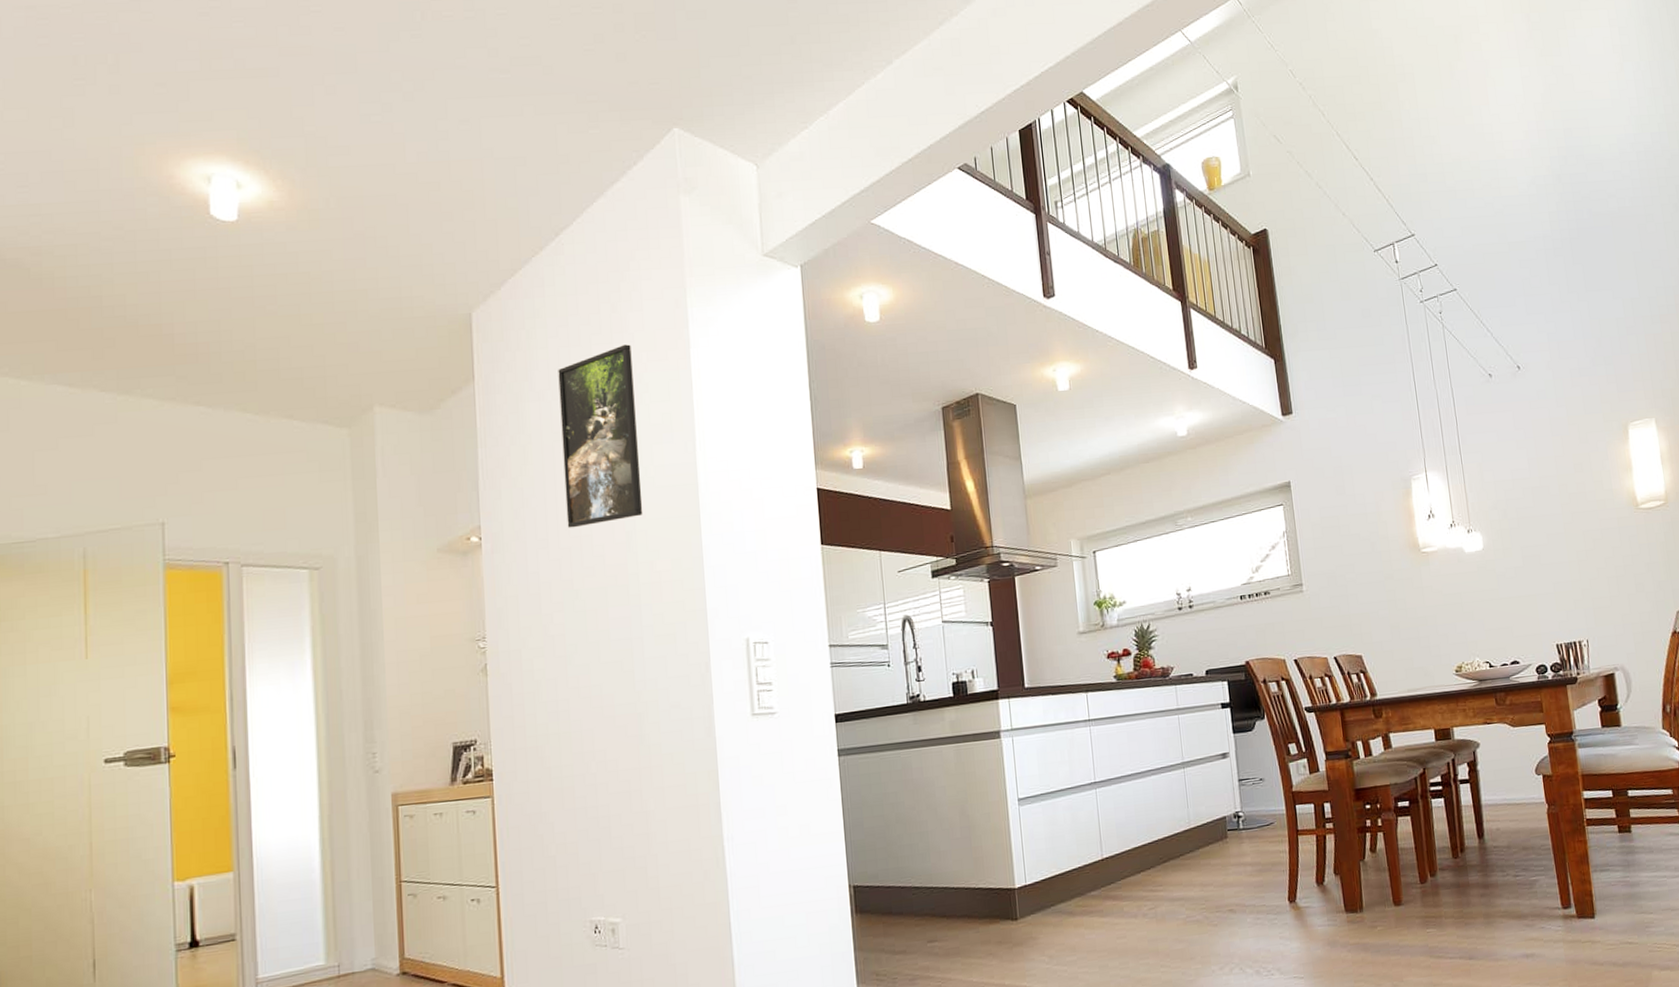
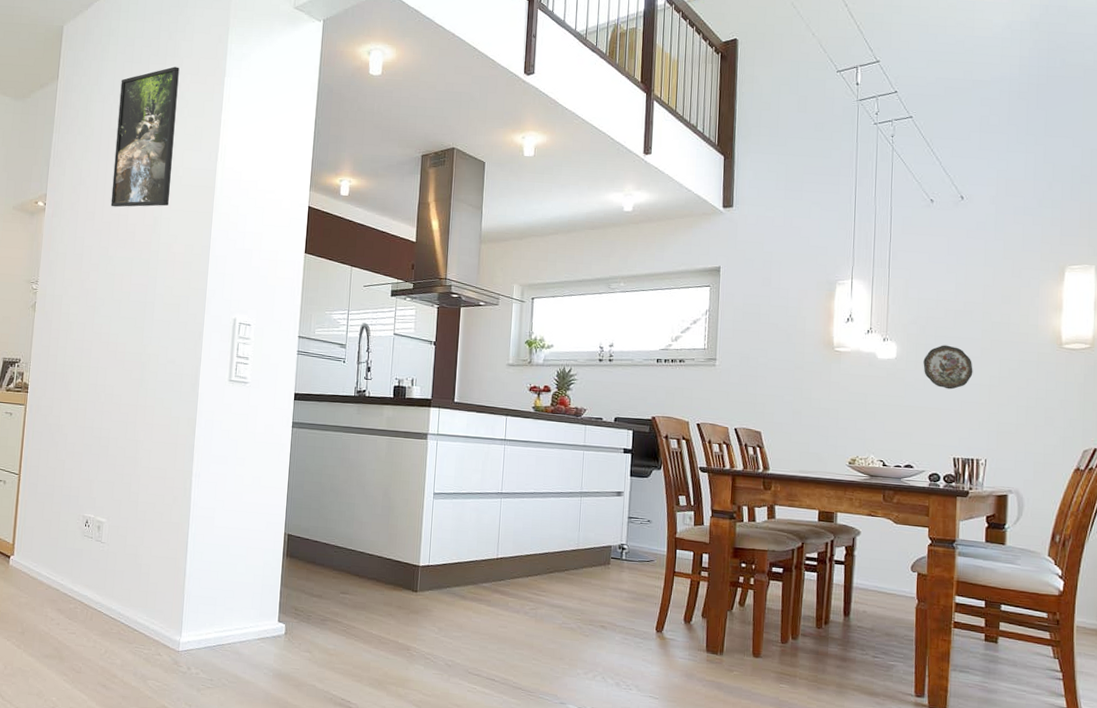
decorative plate: none [1510,525,1560,573] -> present [923,345,973,390]

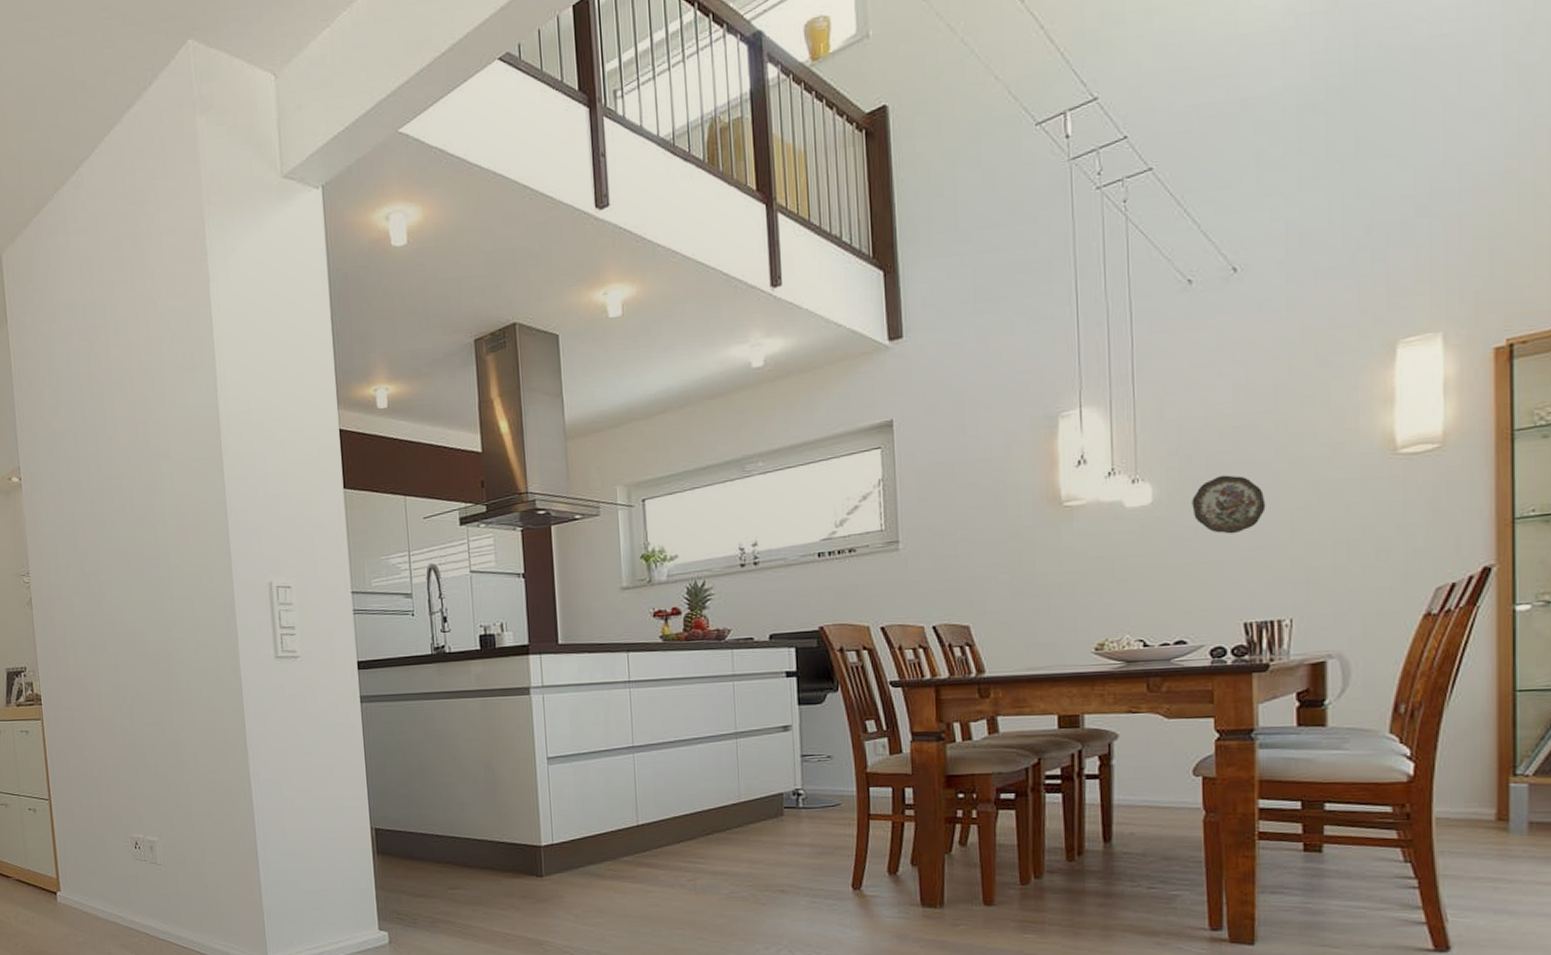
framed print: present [110,67,180,208] -> none [83,281,168,470]

